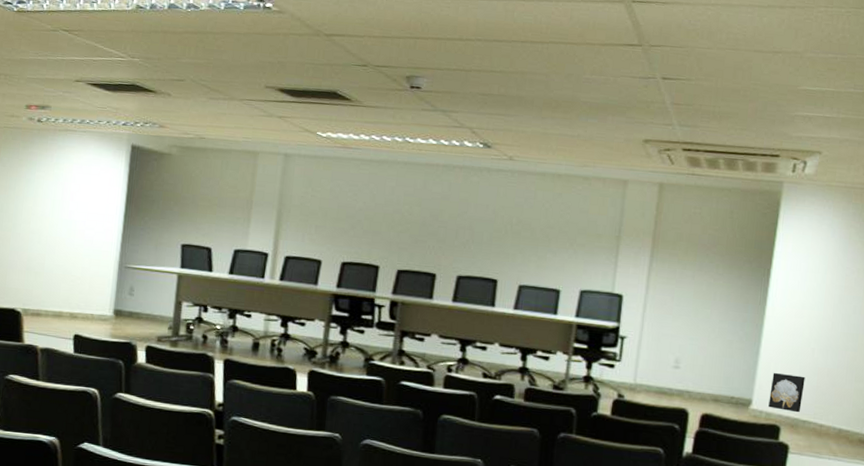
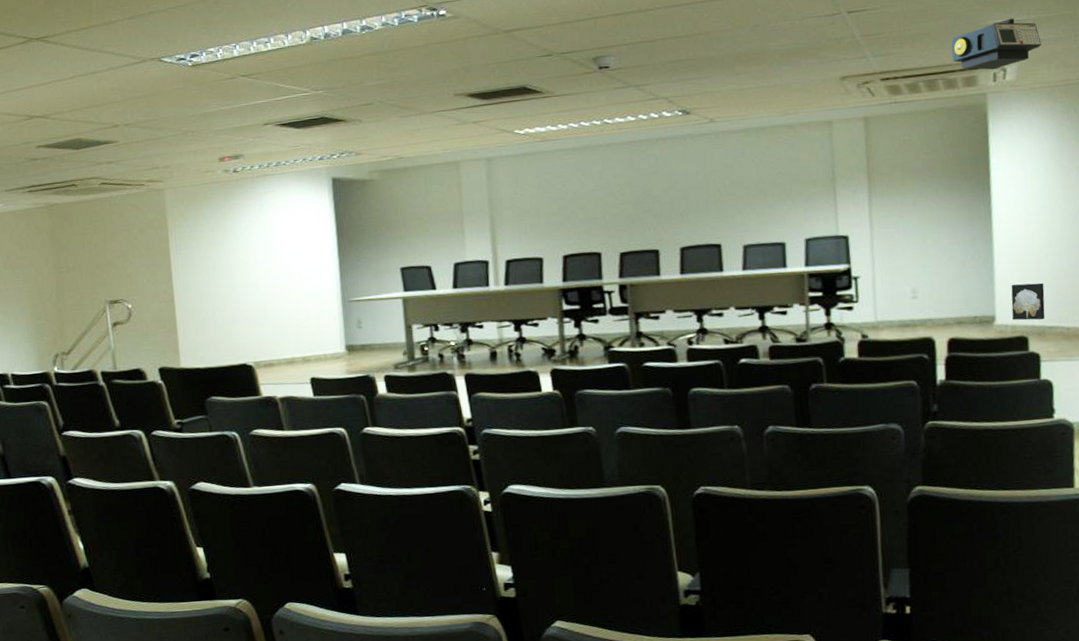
projector: none [755,113,846,160] -> present [951,18,1042,70]

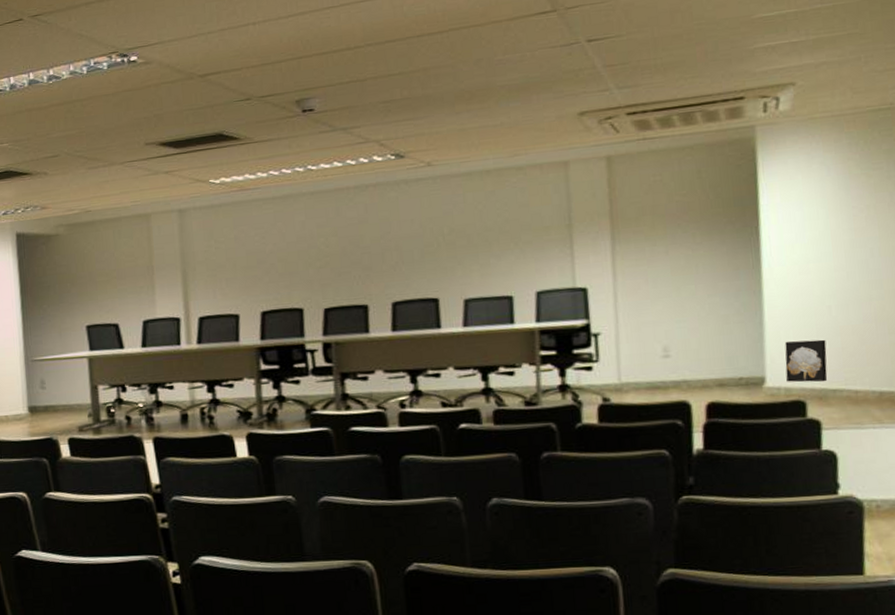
projector: present [951,18,1042,70] -> none [712,39,824,101]

